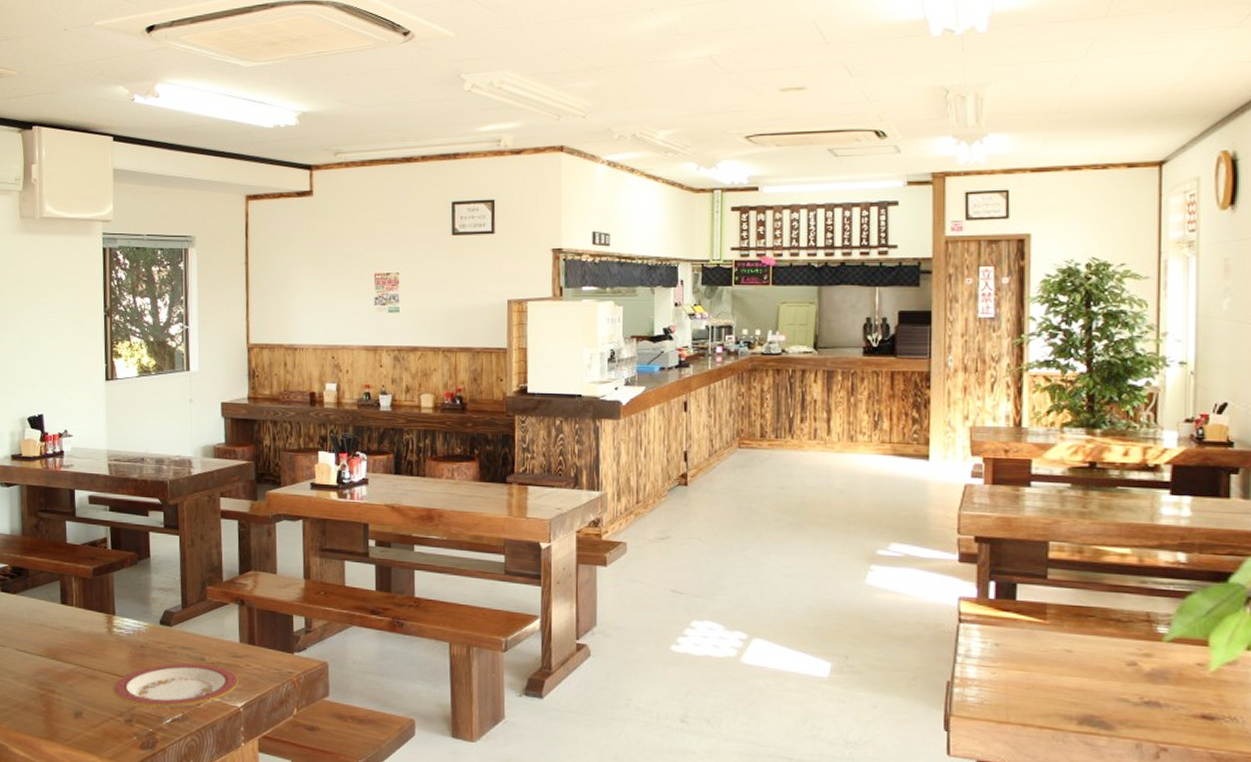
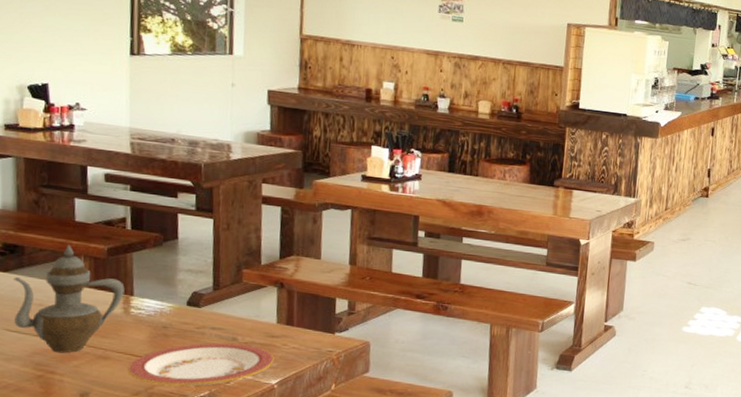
teapot: none [20,566,108,673] -> present [12,244,125,353]

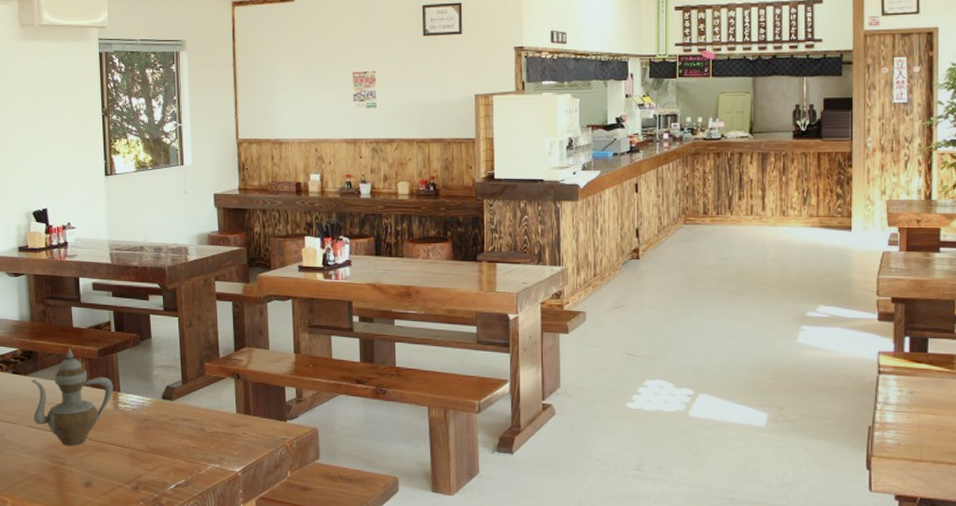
plate: present [127,343,274,387] -> none [120,433,237,475]

